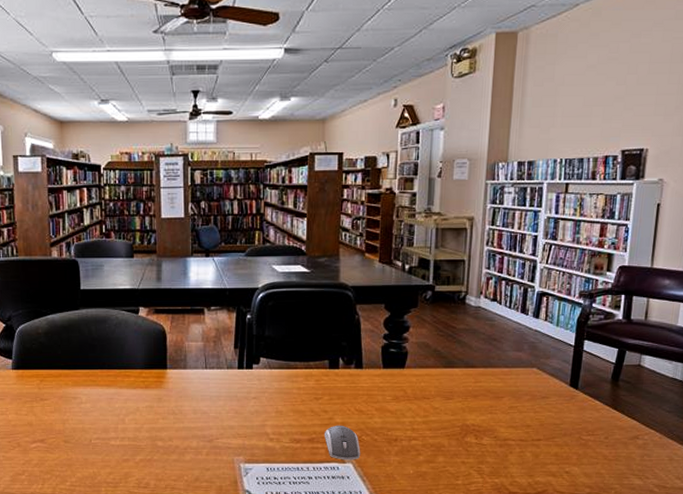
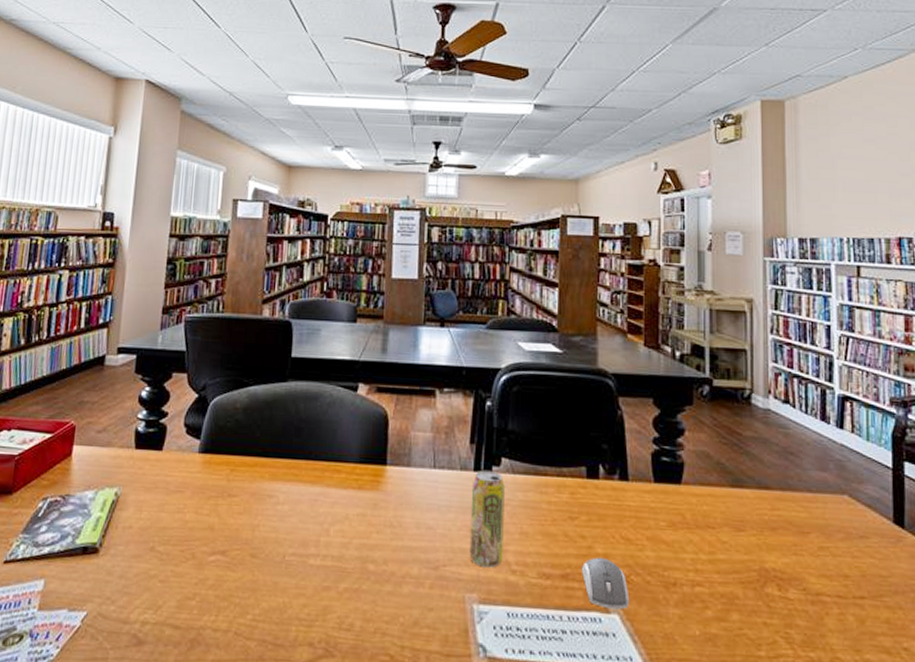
beverage can: none [236,367,263,438] -> present [469,470,505,568]

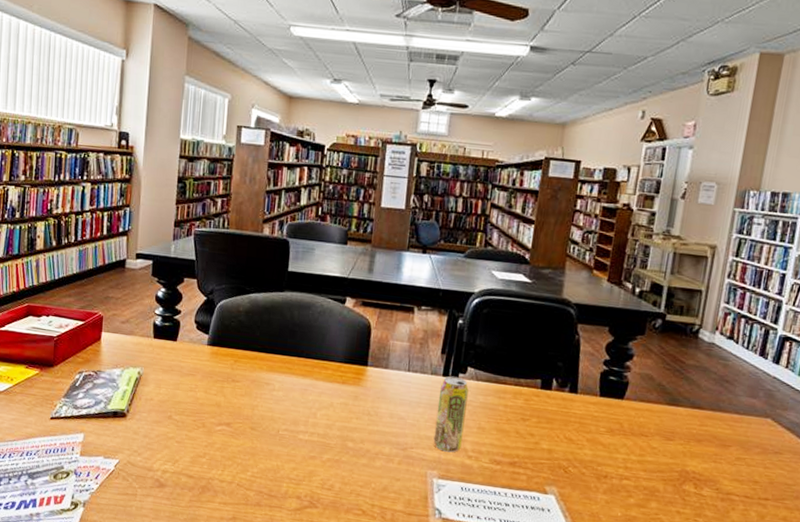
computer mouse: present [581,557,630,610] -> none [527,451,566,492]

